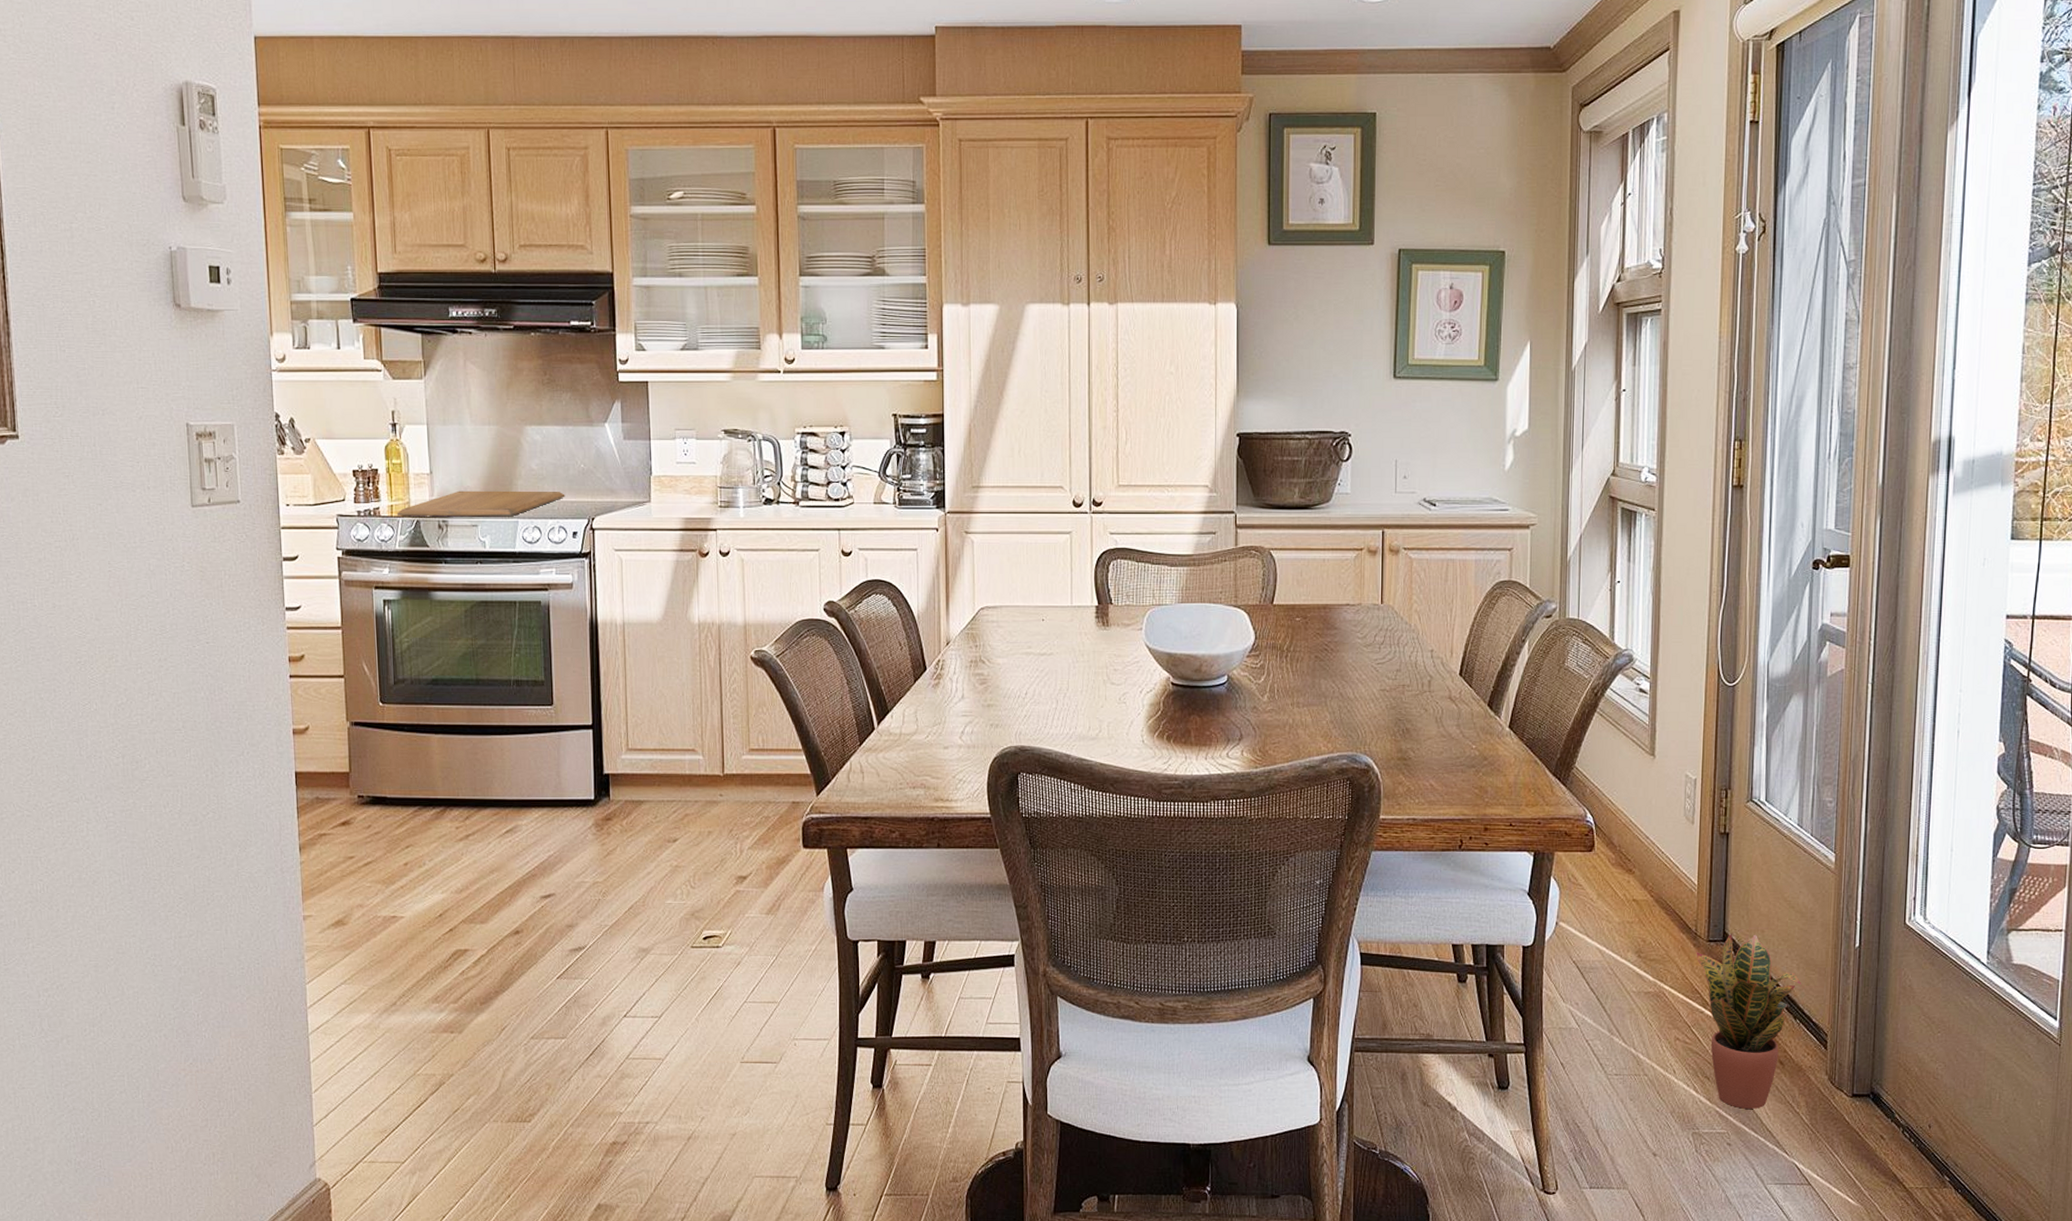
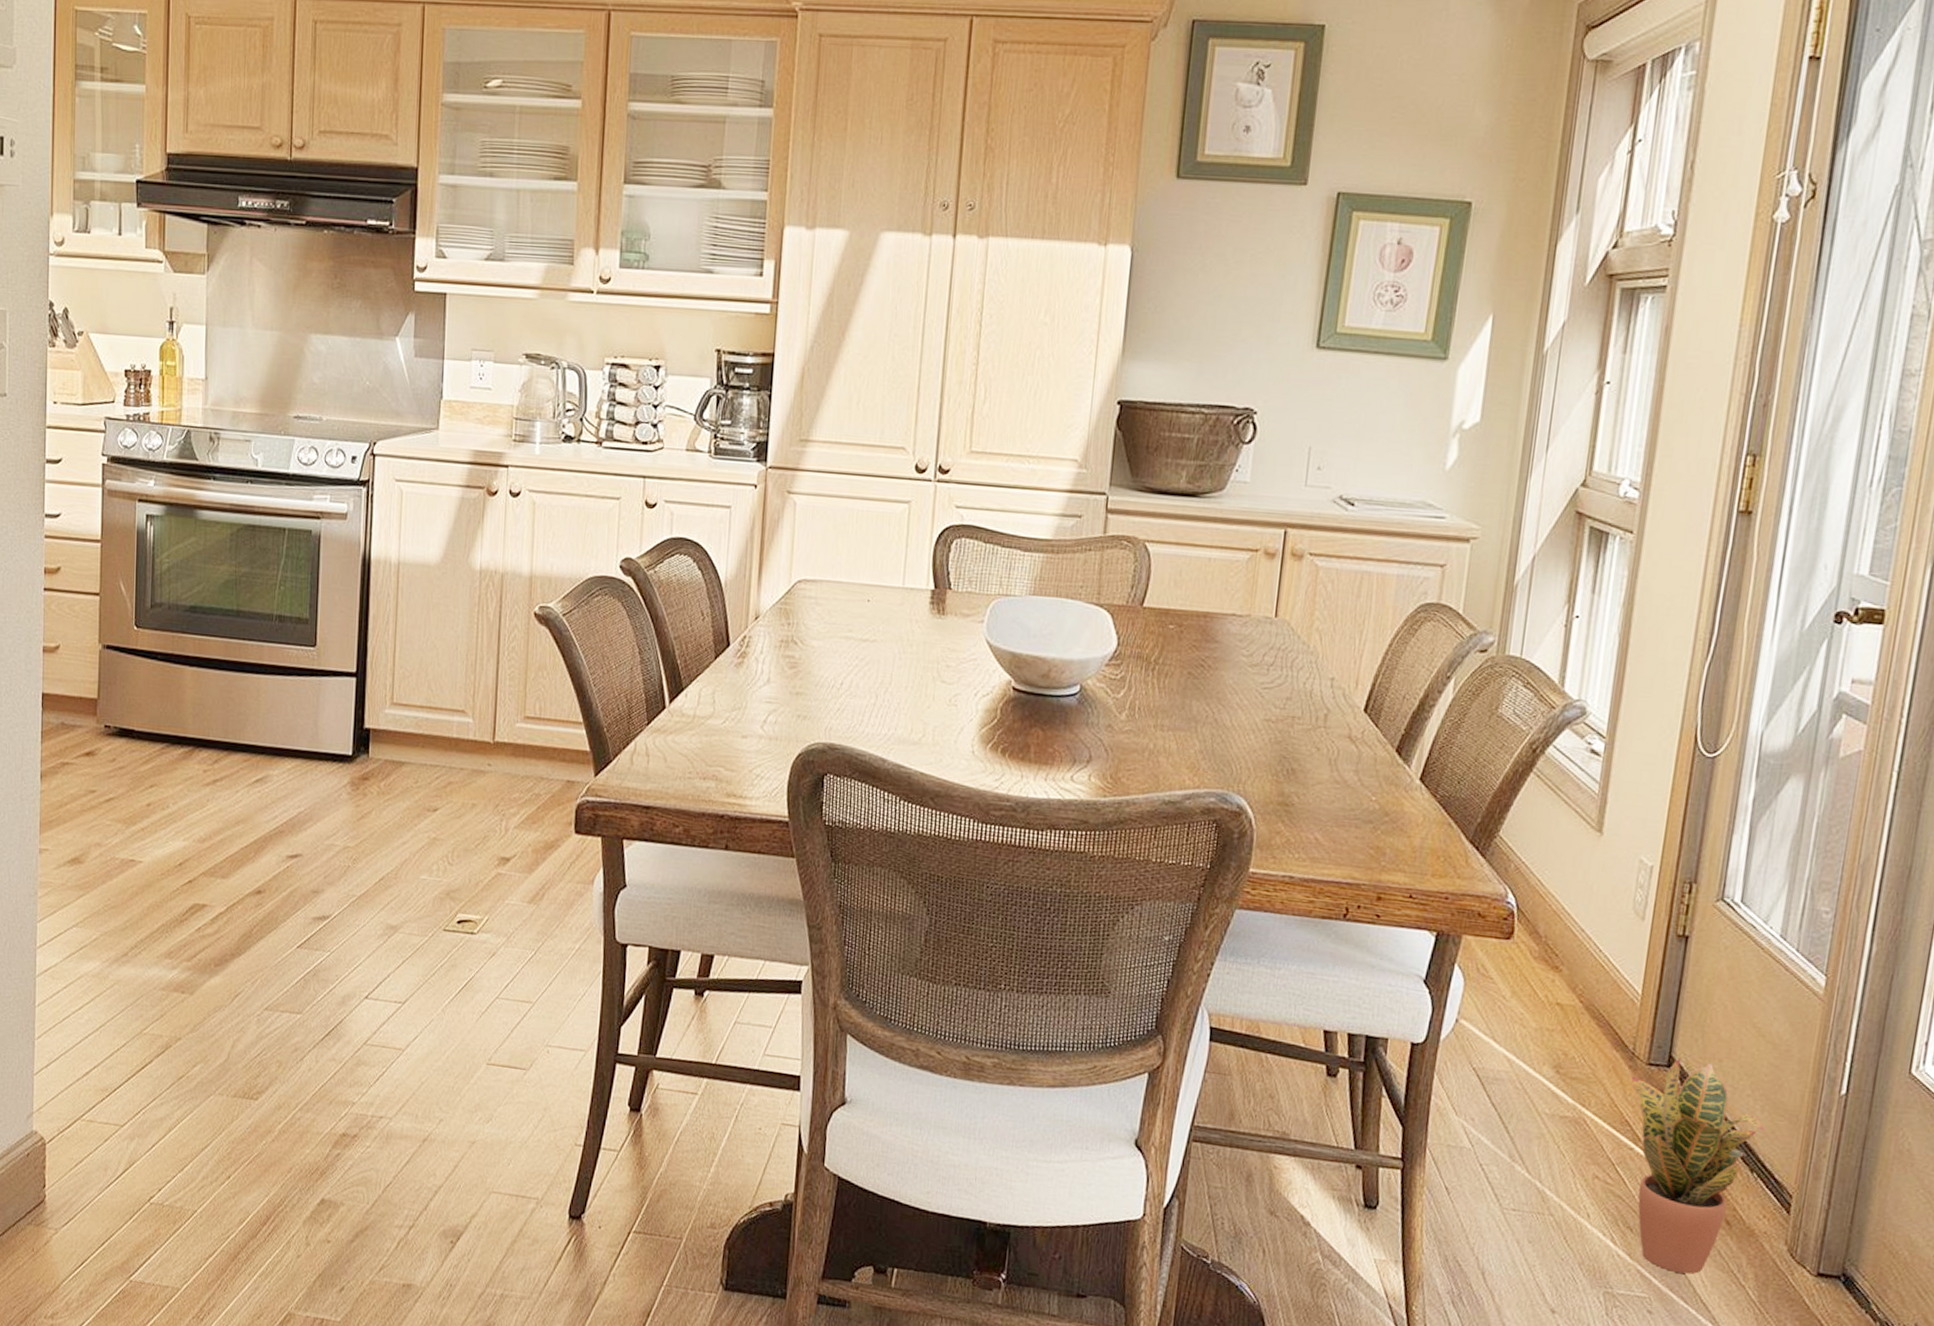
chopping board: present [396,490,565,517] -> none [167,400,347,434]

